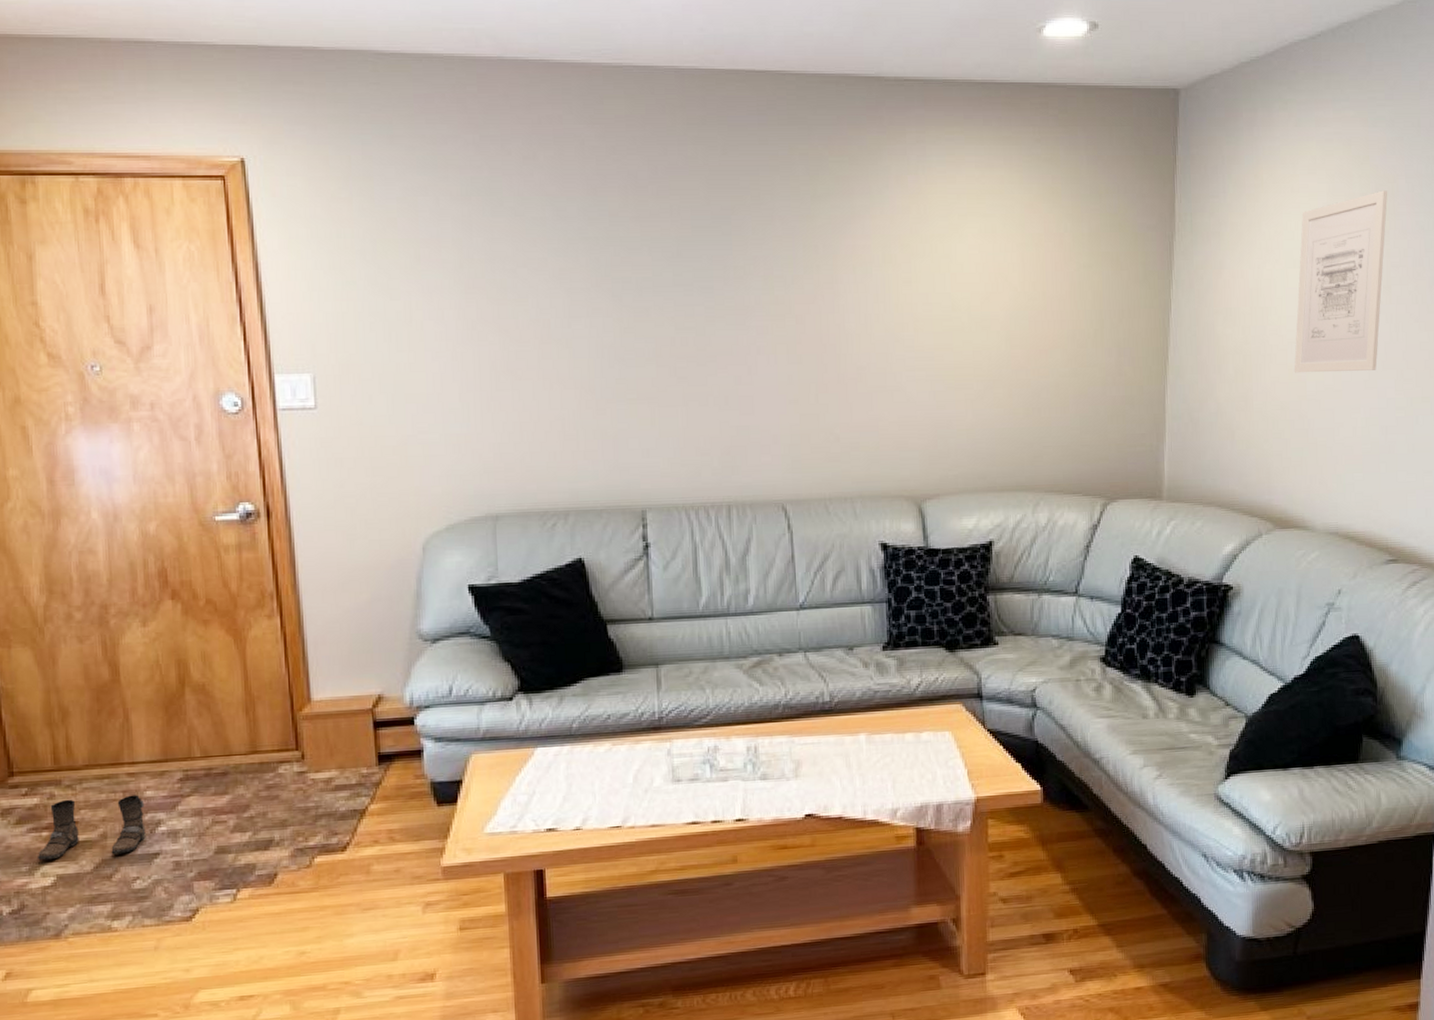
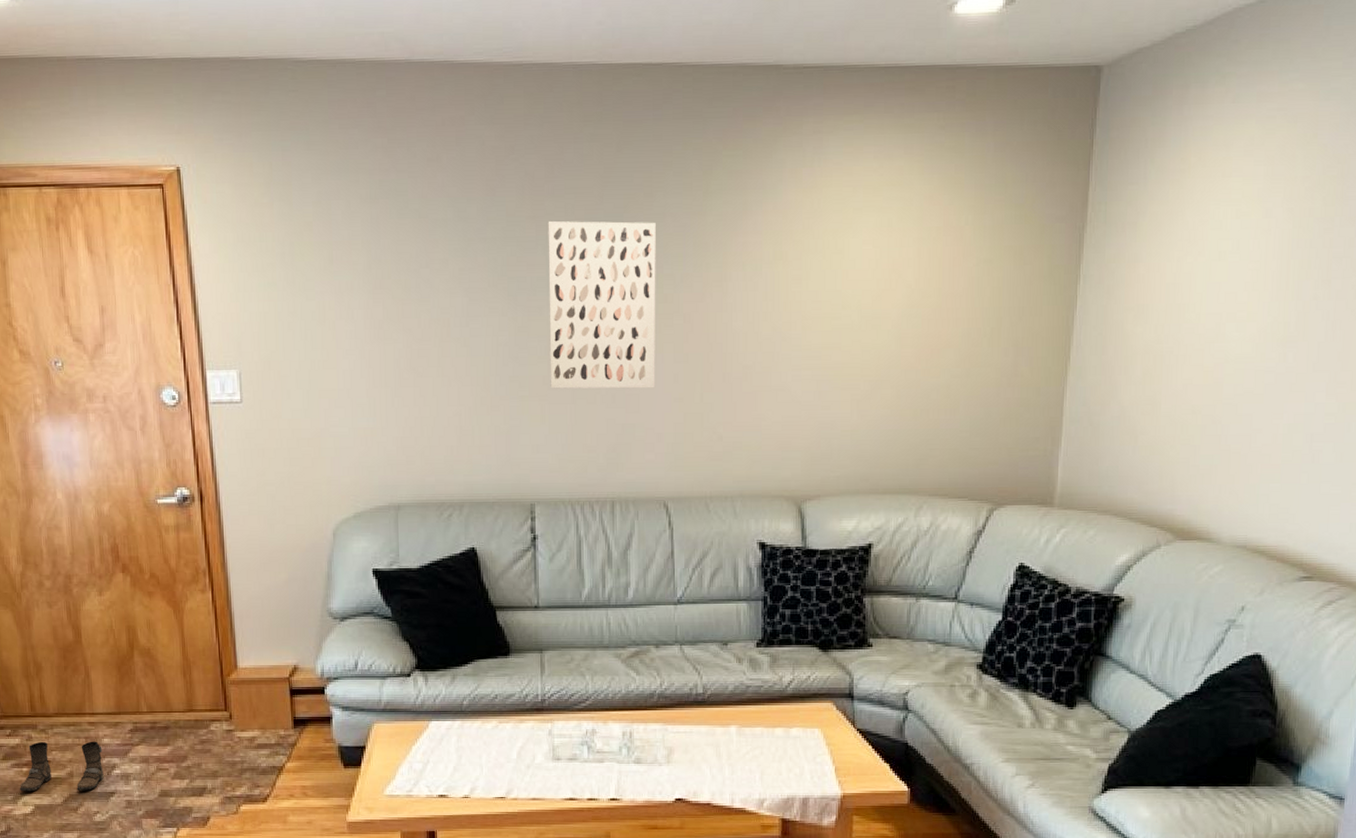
wall art: none [652,221,770,391] -> present [548,220,656,389]
wall art: present [1294,190,1388,373] -> none [1210,172,1337,375]

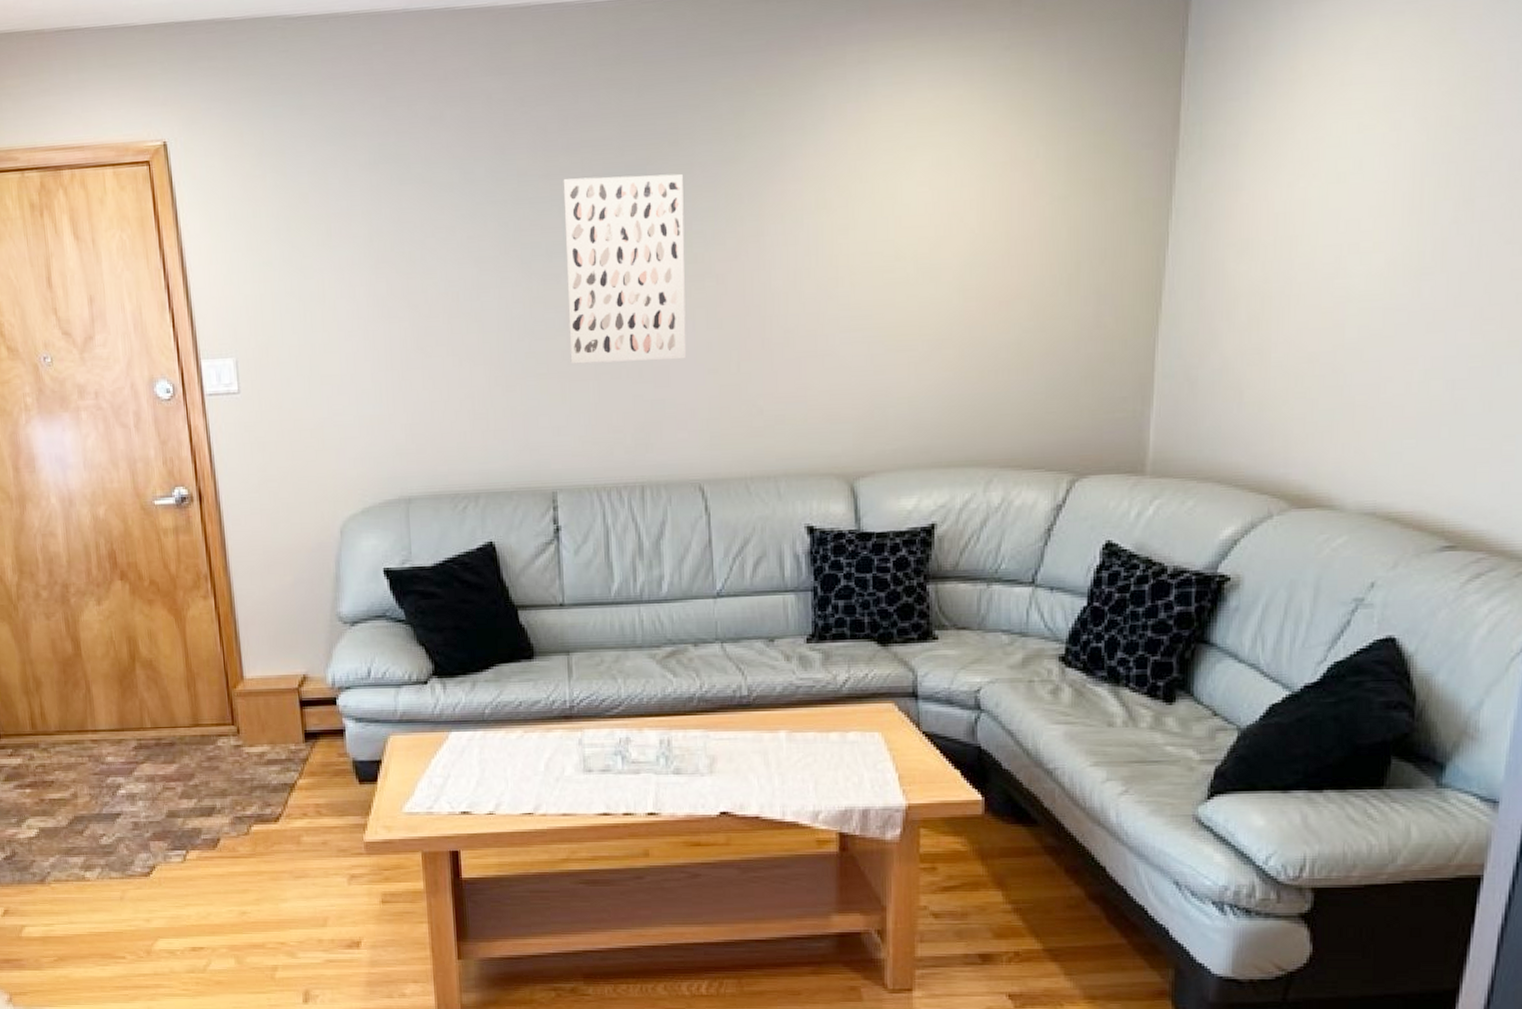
boots: present [19,741,104,792] -> none [22,760,109,814]

